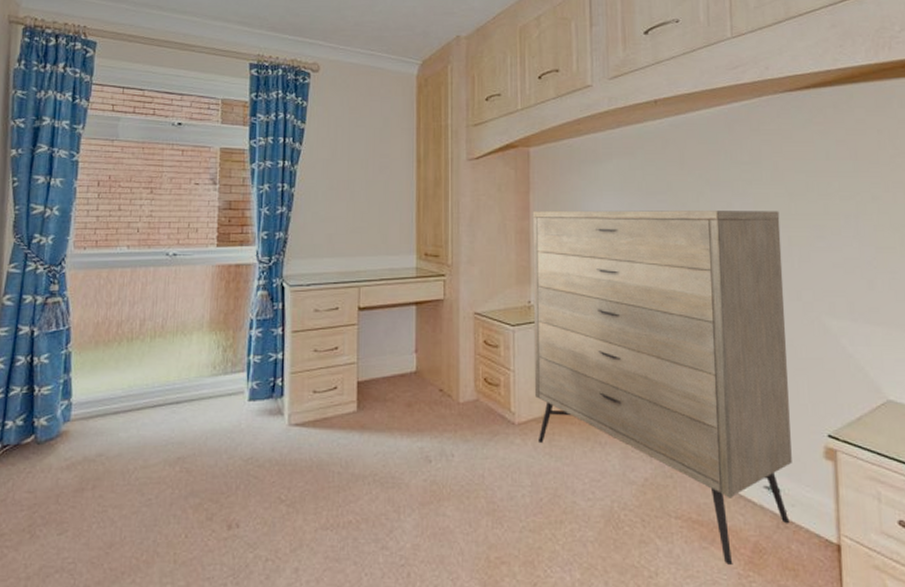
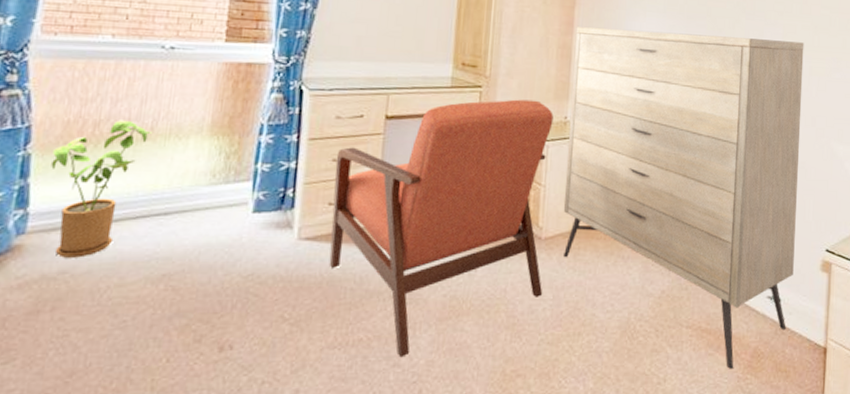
house plant: none [87,320,162,442] -> present [51,120,152,258]
chair: none [317,286,521,541] -> present [329,99,553,358]

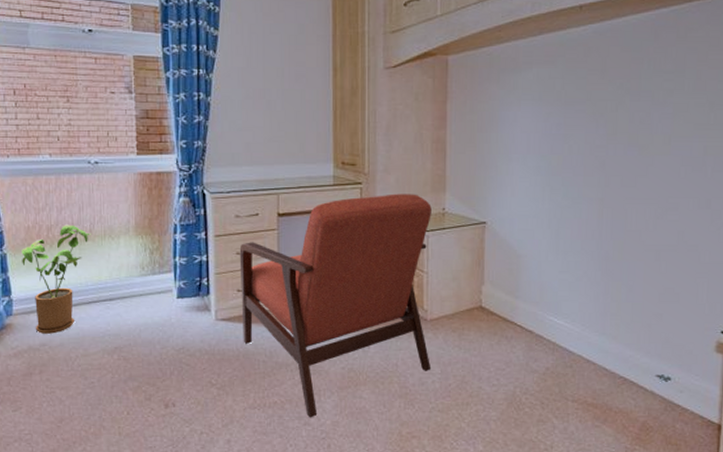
dresser: present [563,27,804,369] -> none [446,120,698,440]

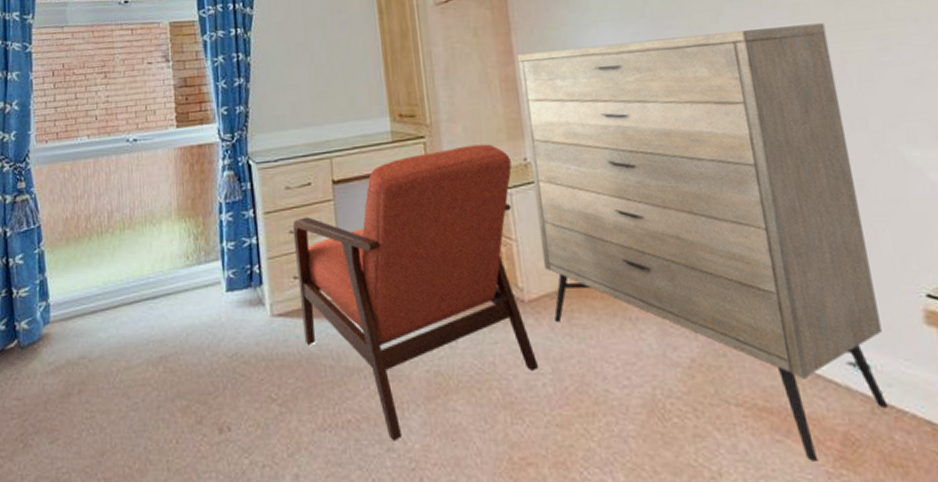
house plant: present [21,224,91,334] -> none [59,212,131,344]
dresser: none [446,120,698,440] -> present [516,23,889,461]

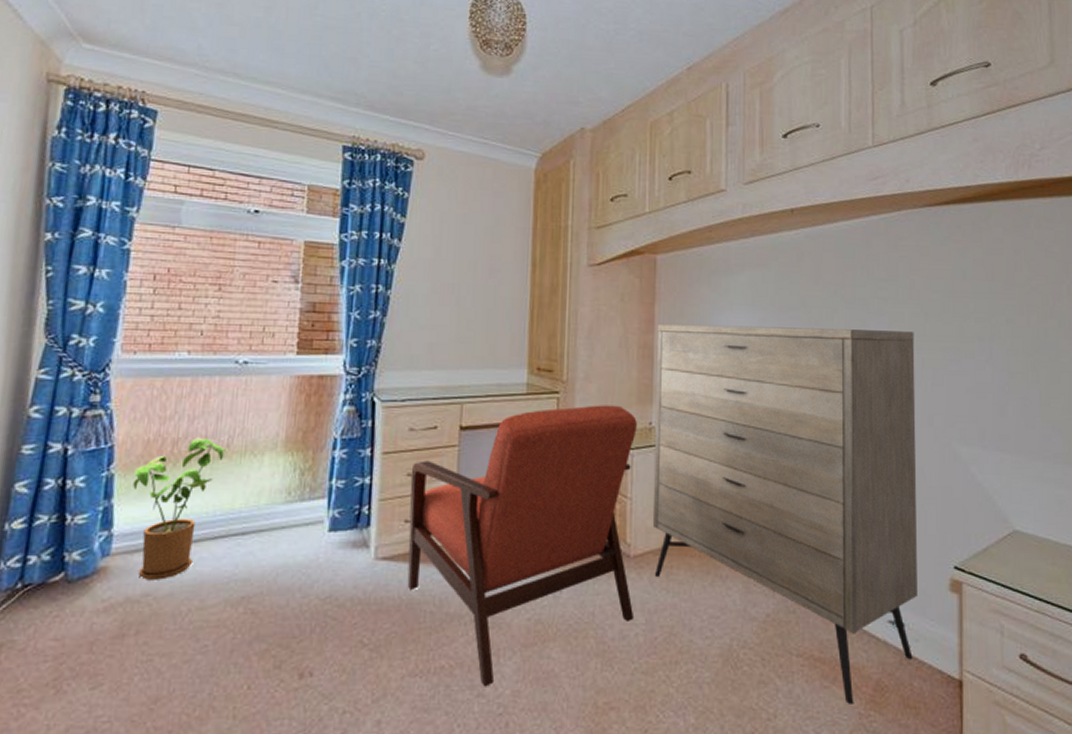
house plant: none [59,212,131,344] -> present [133,438,228,580]

